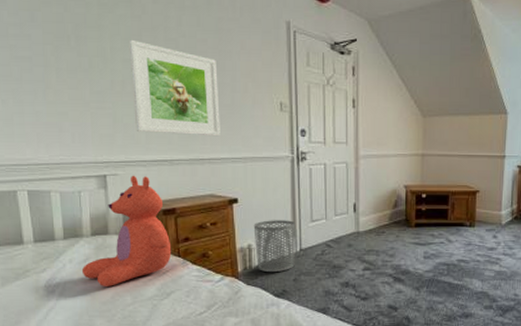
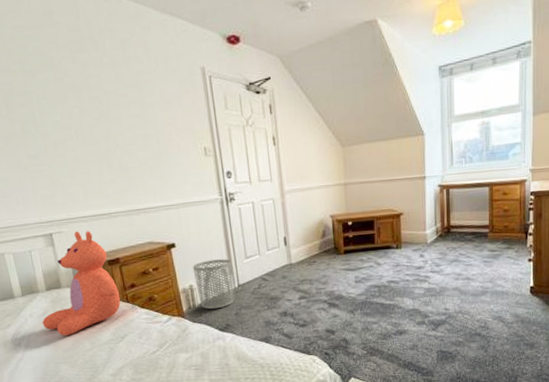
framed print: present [129,39,220,137] -> none [55,102,152,190]

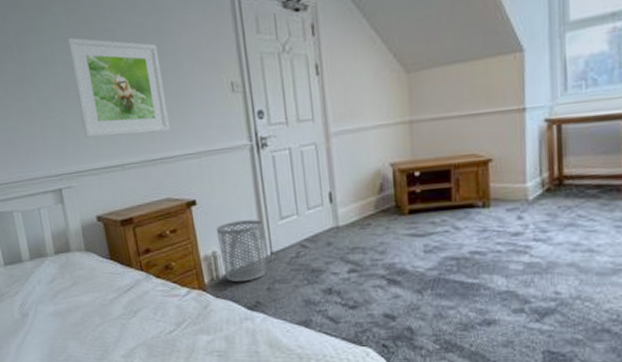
teddy bear: present [42,231,121,336] -> none [50,185,134,307]
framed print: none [55,102,152,190] -> present [67,37,170,138]

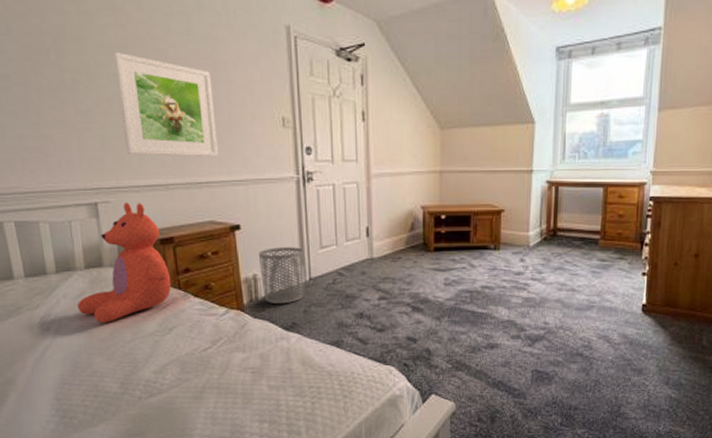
teddy bear: none [50,185,134,307] -> present [77,202,172,323]

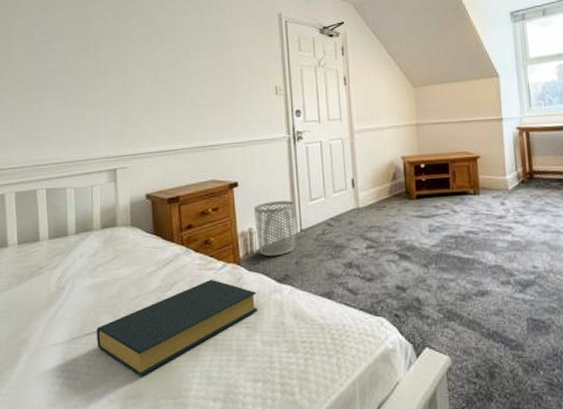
teddy bear: present [77,202,172,323] -> none [90,166,175,280]
hardback book: none [90,324,263,417] -> present [97,279,258,377]
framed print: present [113,51,218,157] -> none [139,43,220,126]

